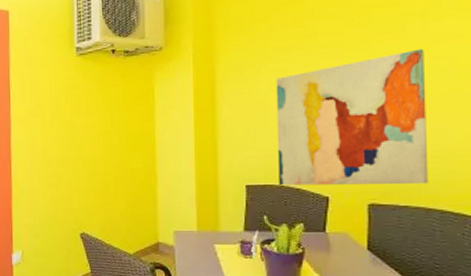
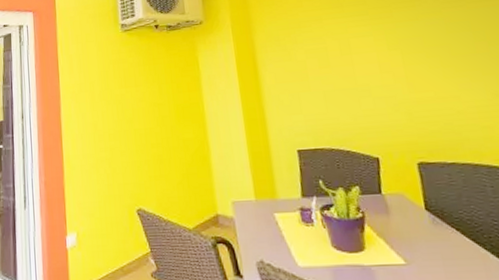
wall art: present [276,48,429,186] -> none [311,14,470,149]

